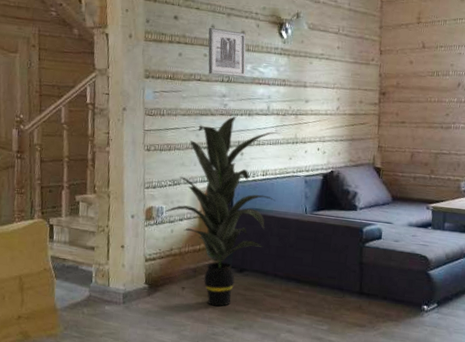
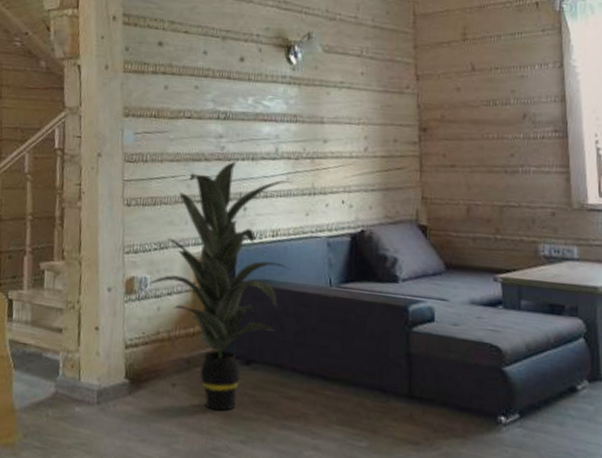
wall art: present [208,27,246,77] -> none [199,53,247,113]

